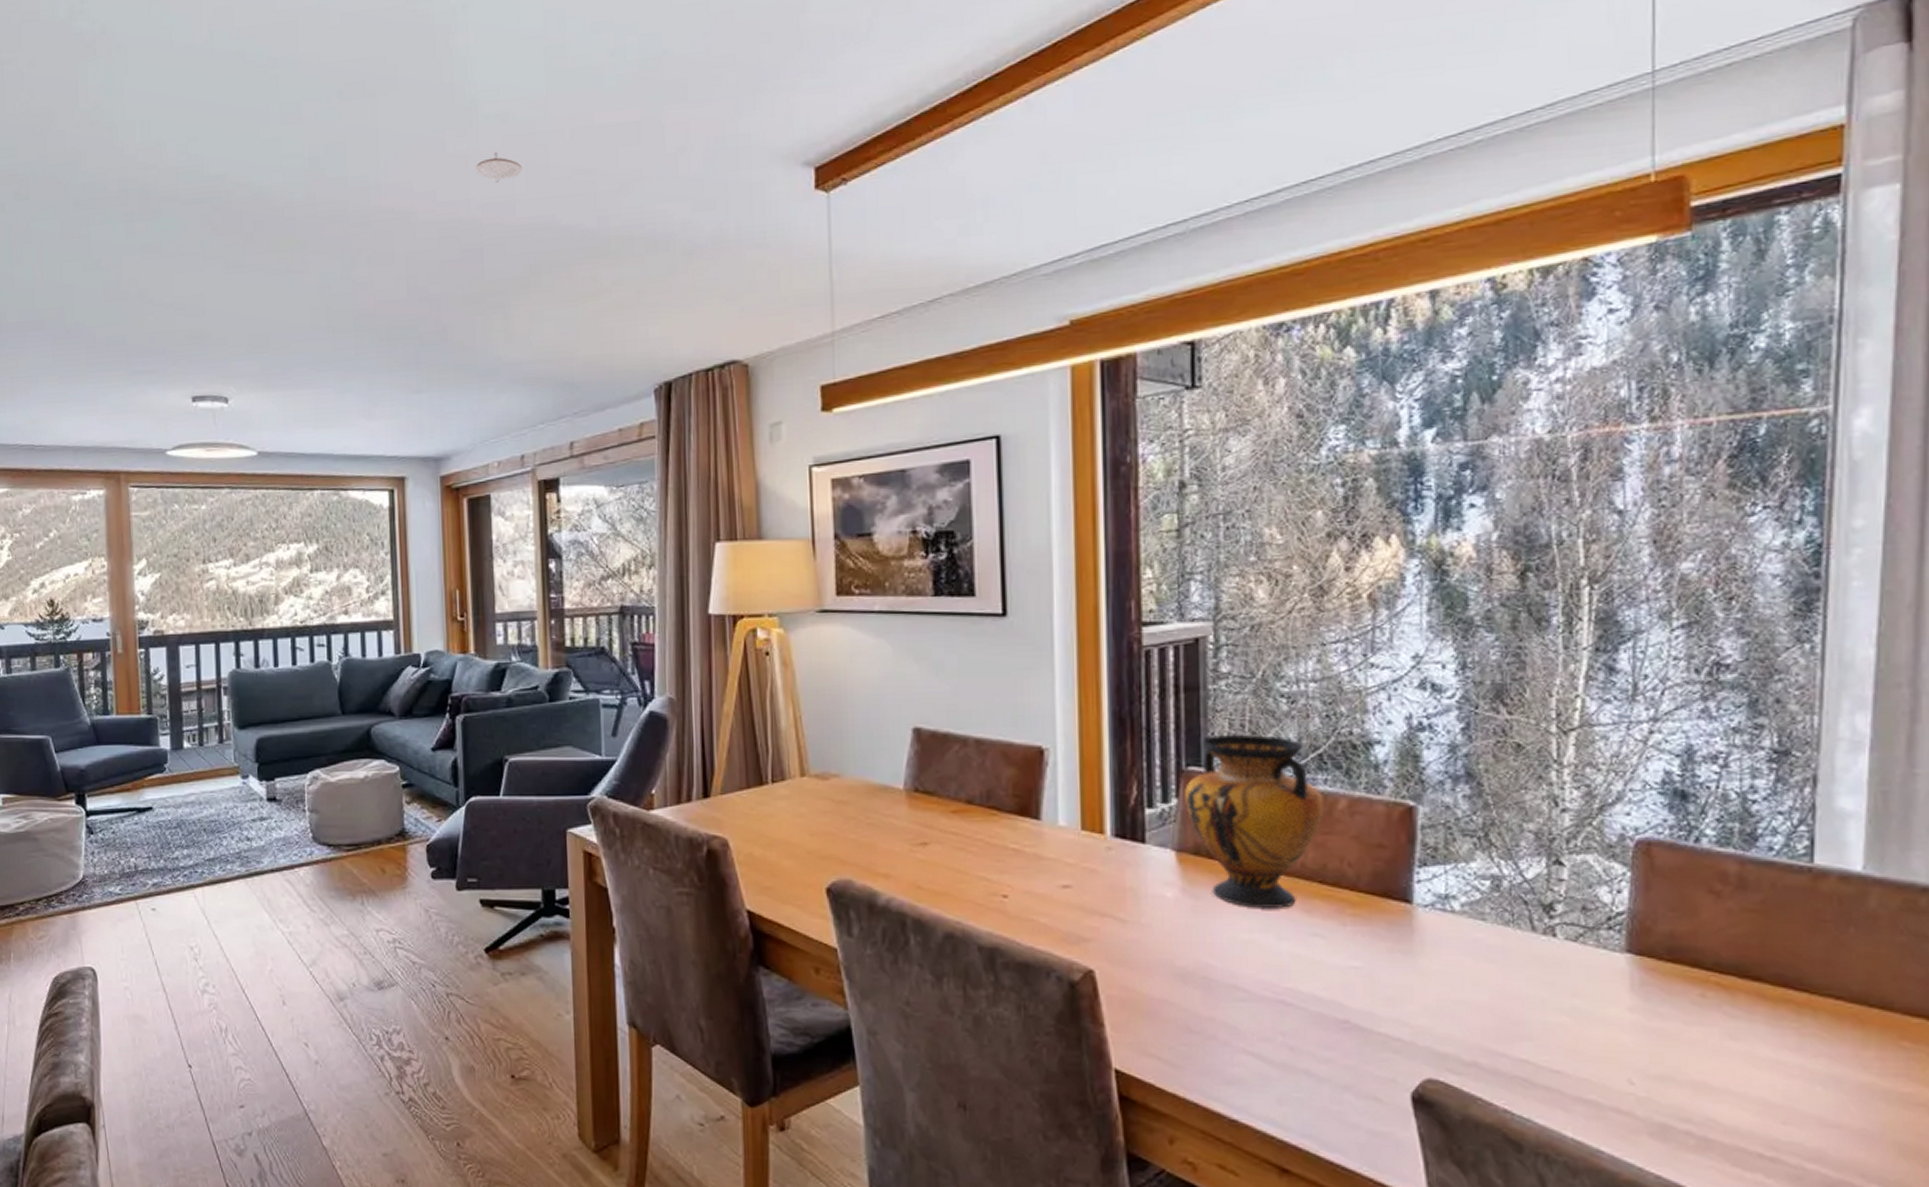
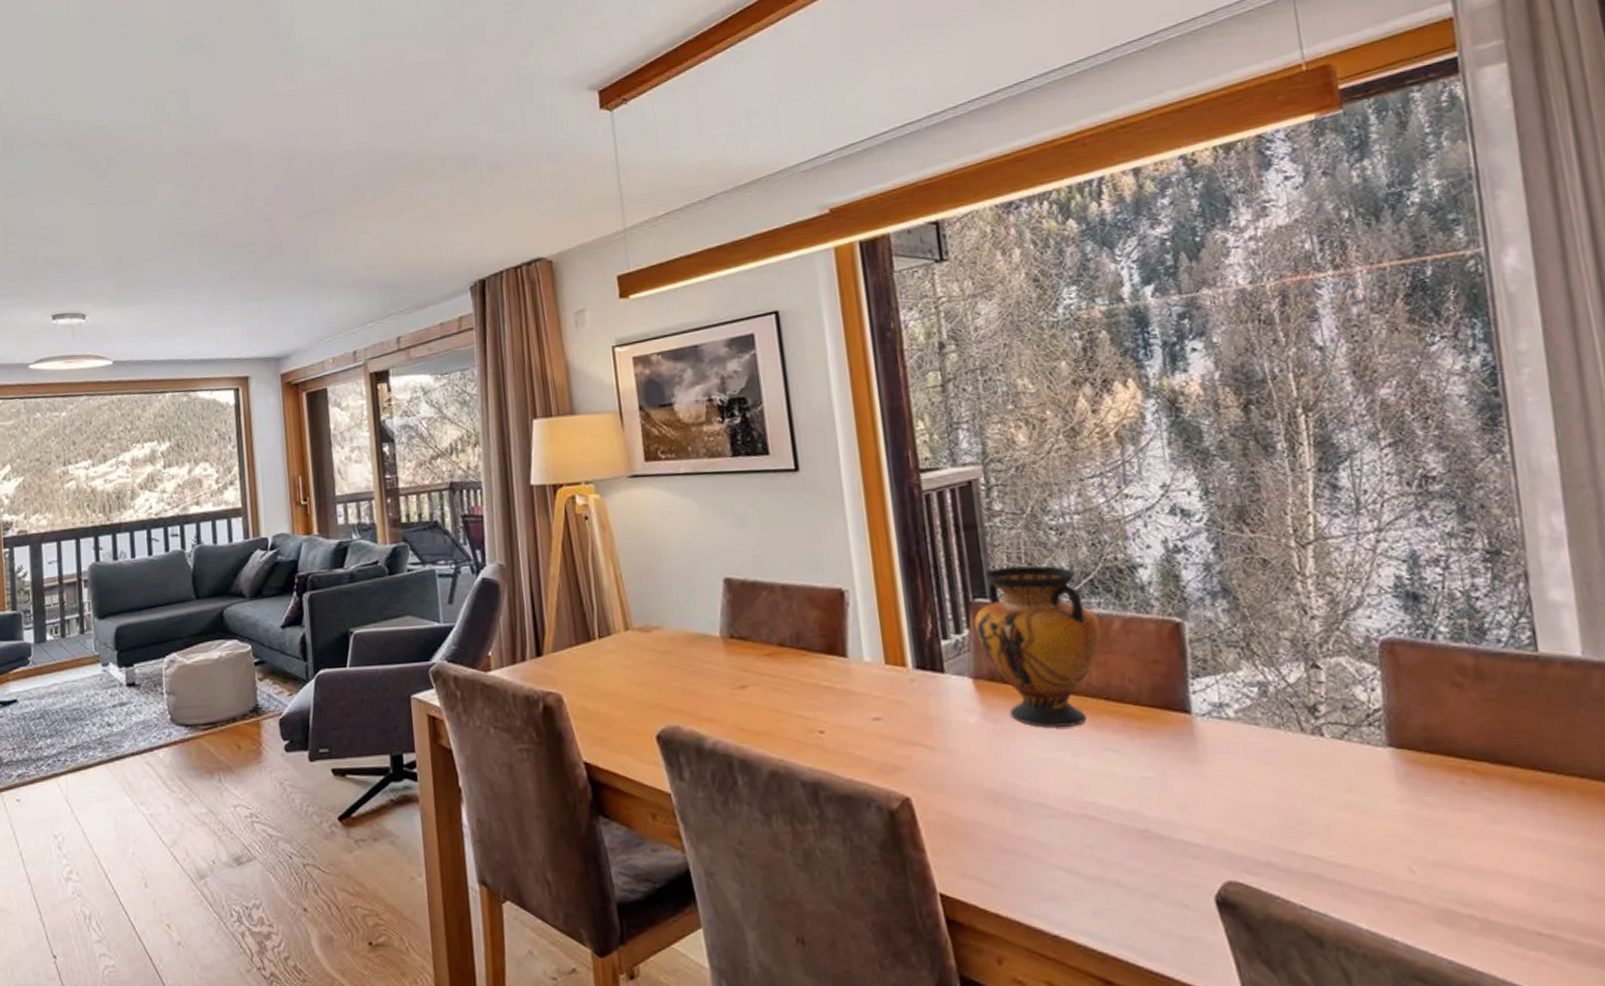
recessed light: present [475,151,523,183] -> none [303,90,344,116]

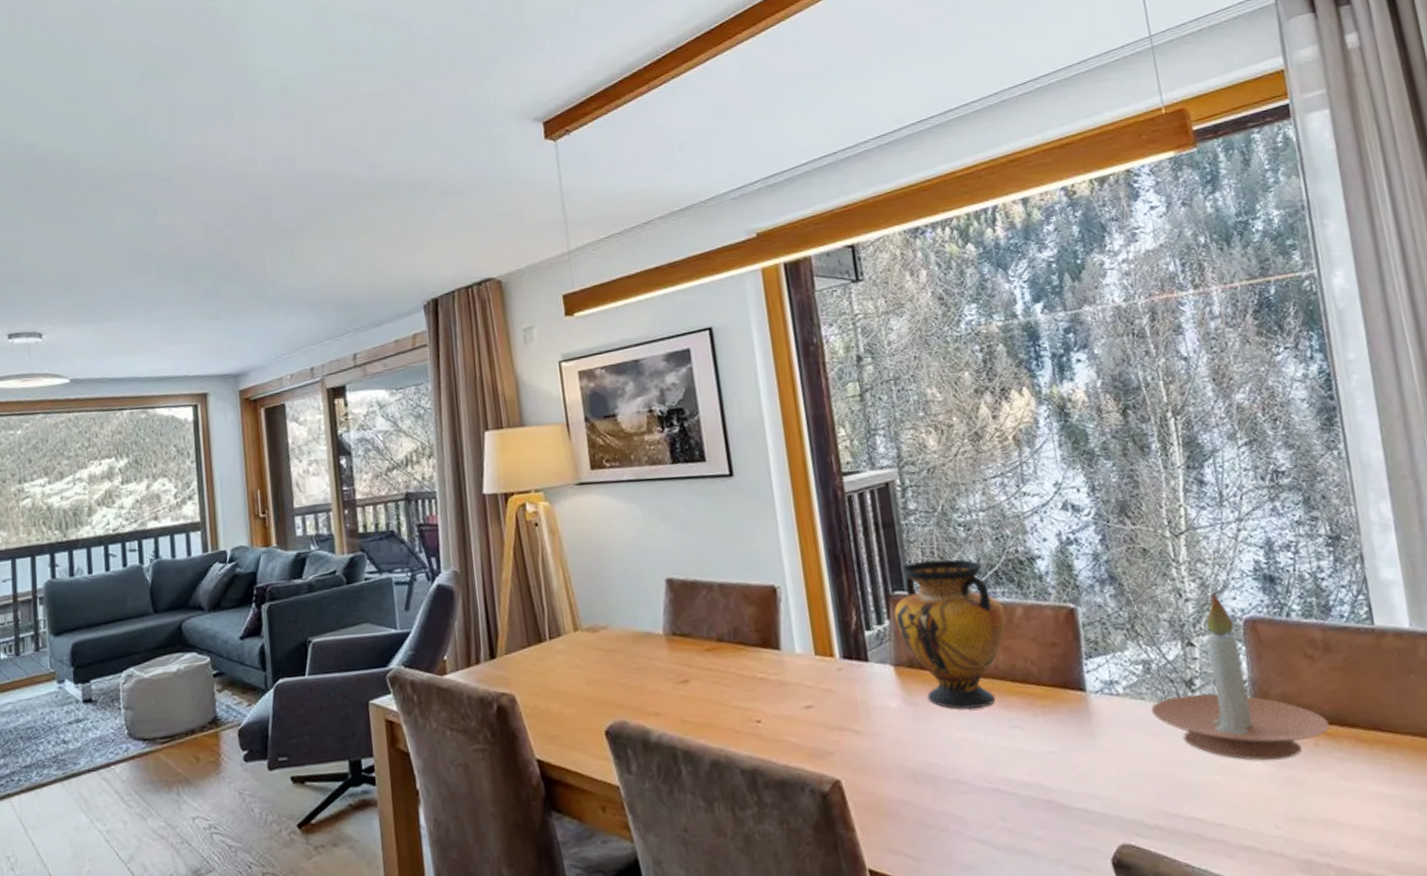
candle holder: none [1266,610,1479,798] -> present [1150,593,1330,761]

